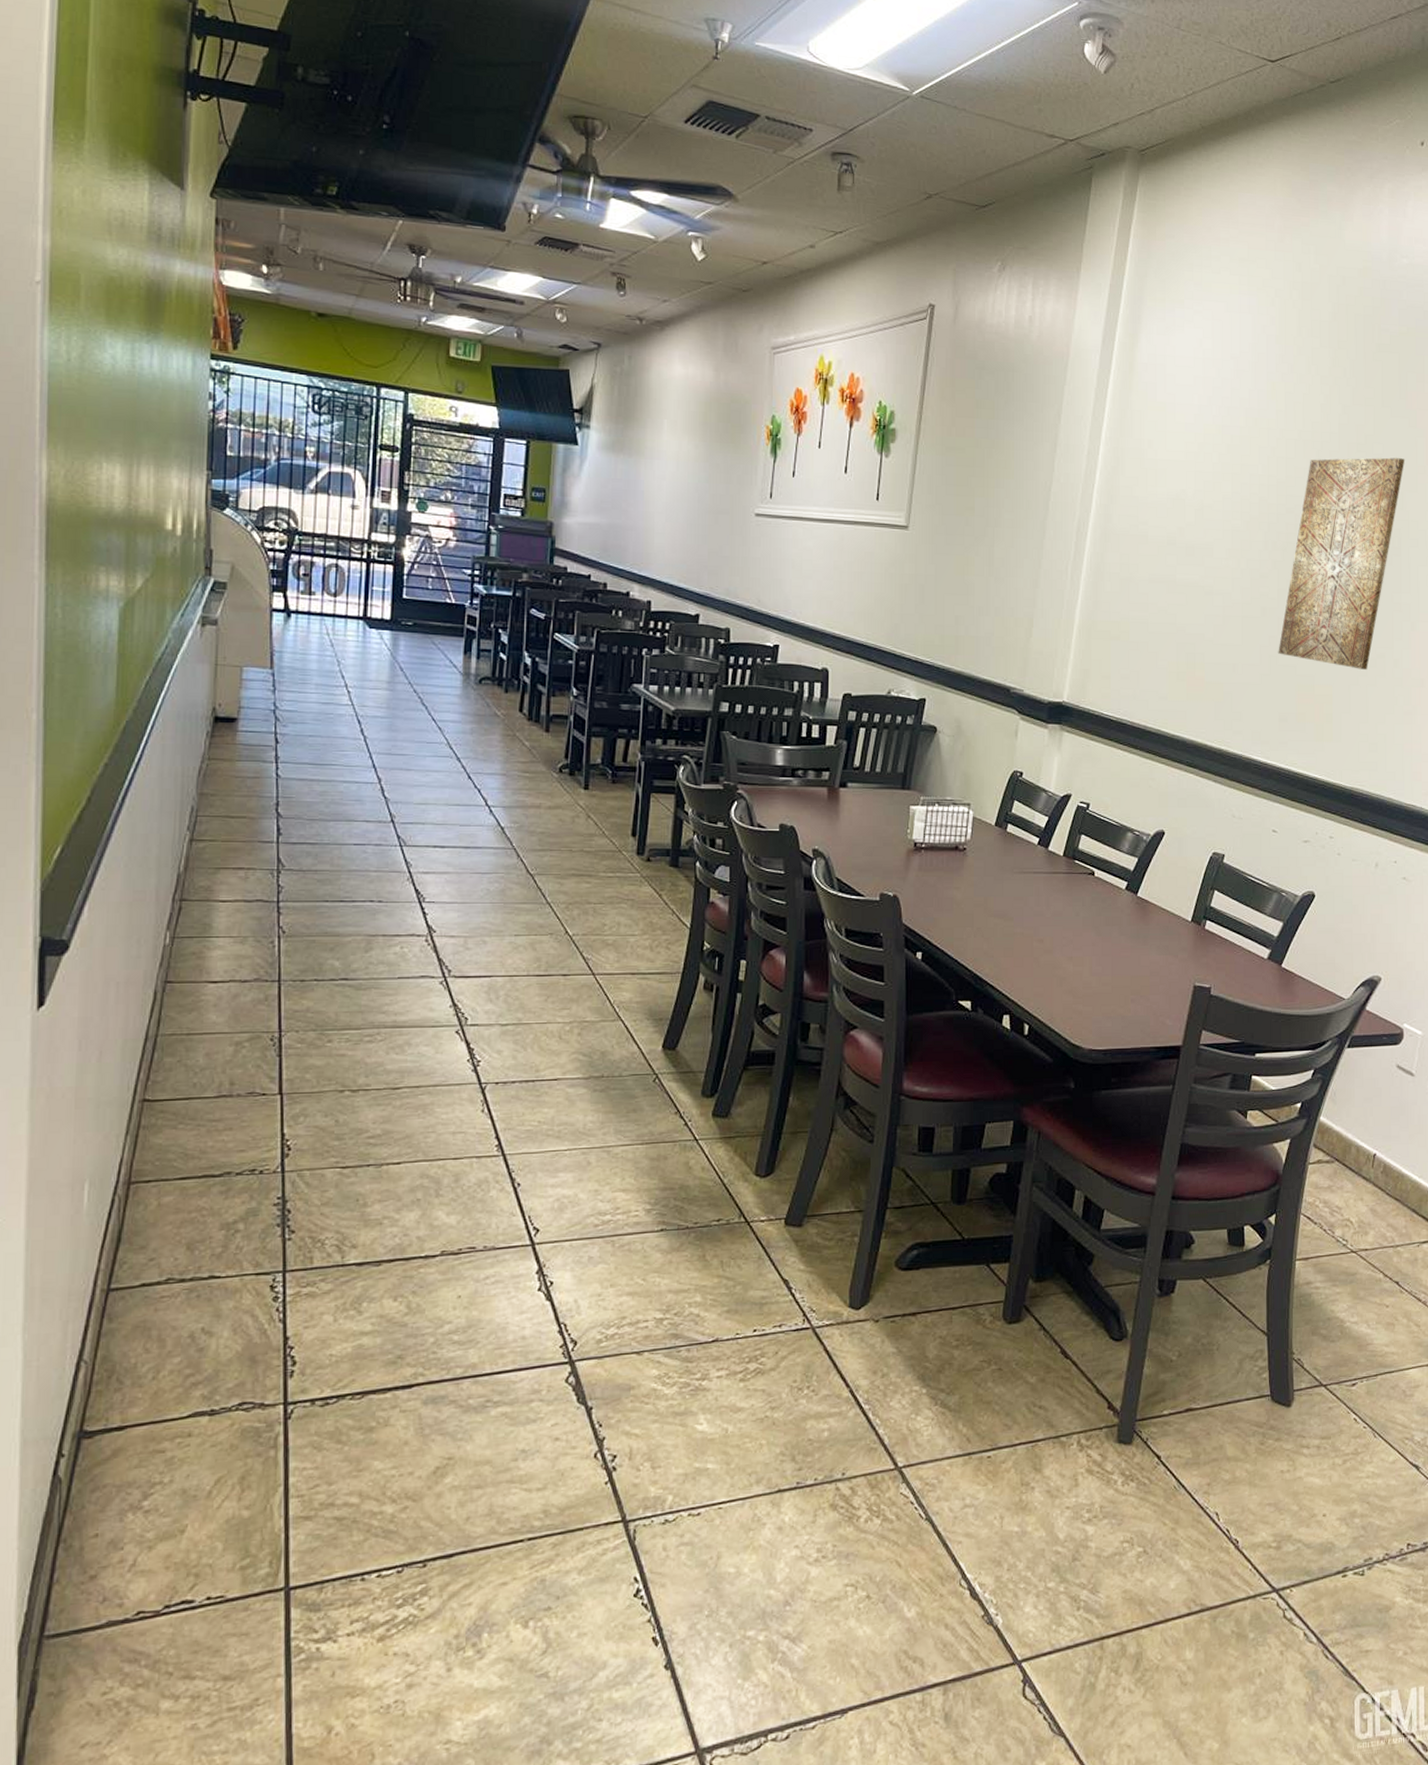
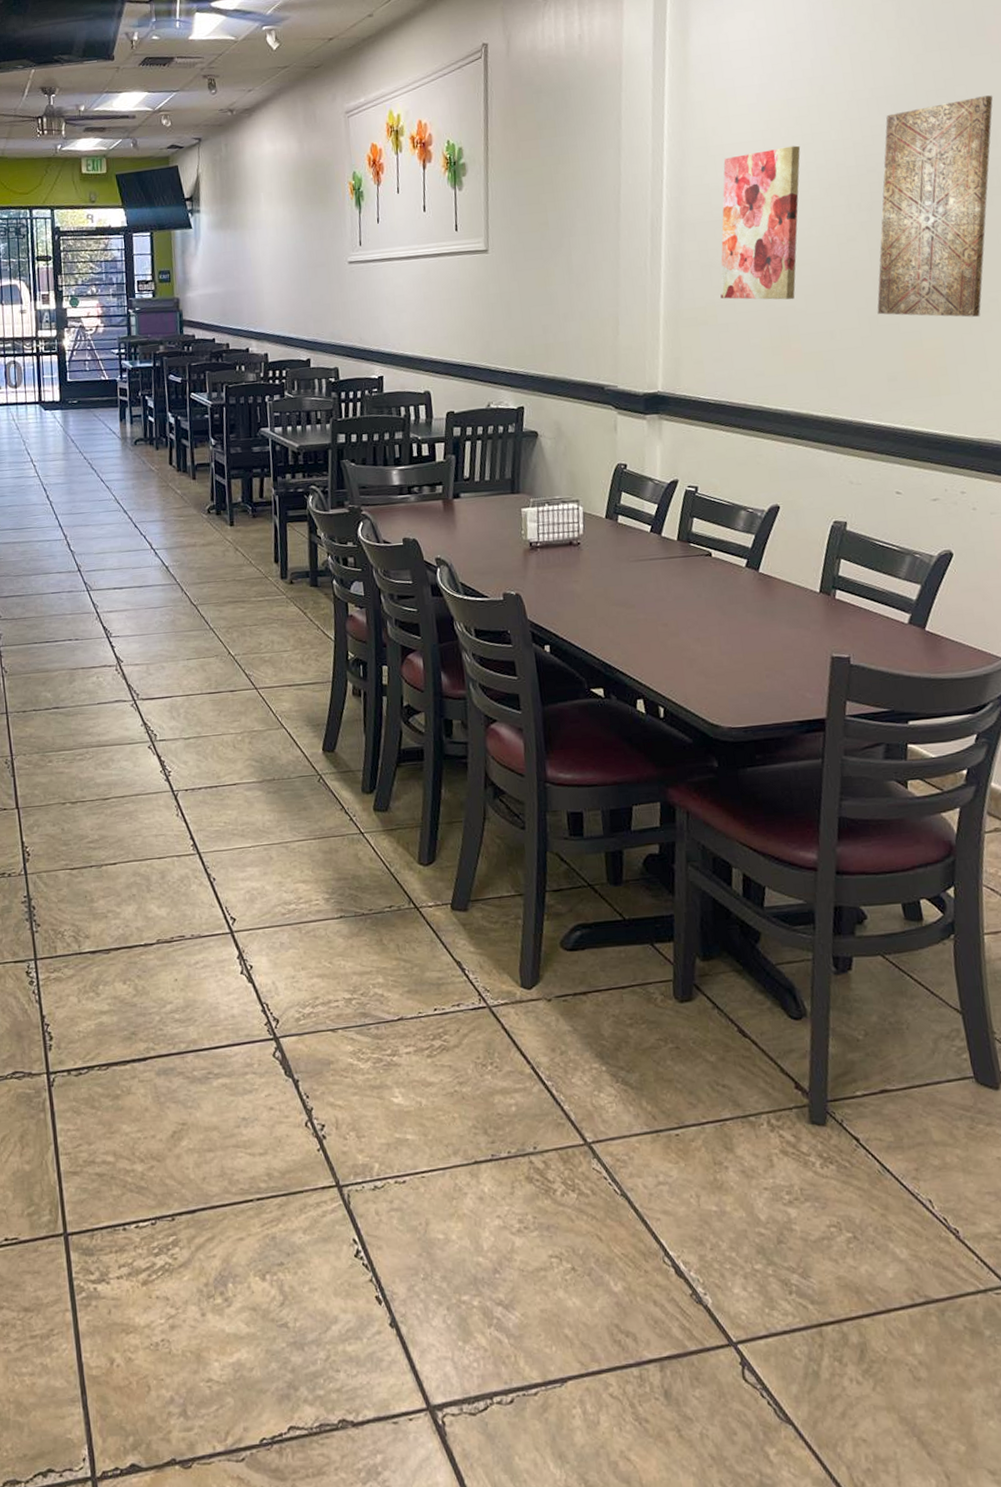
wall art: none [1135,473,1229,627] -> present [720,145,801,300]

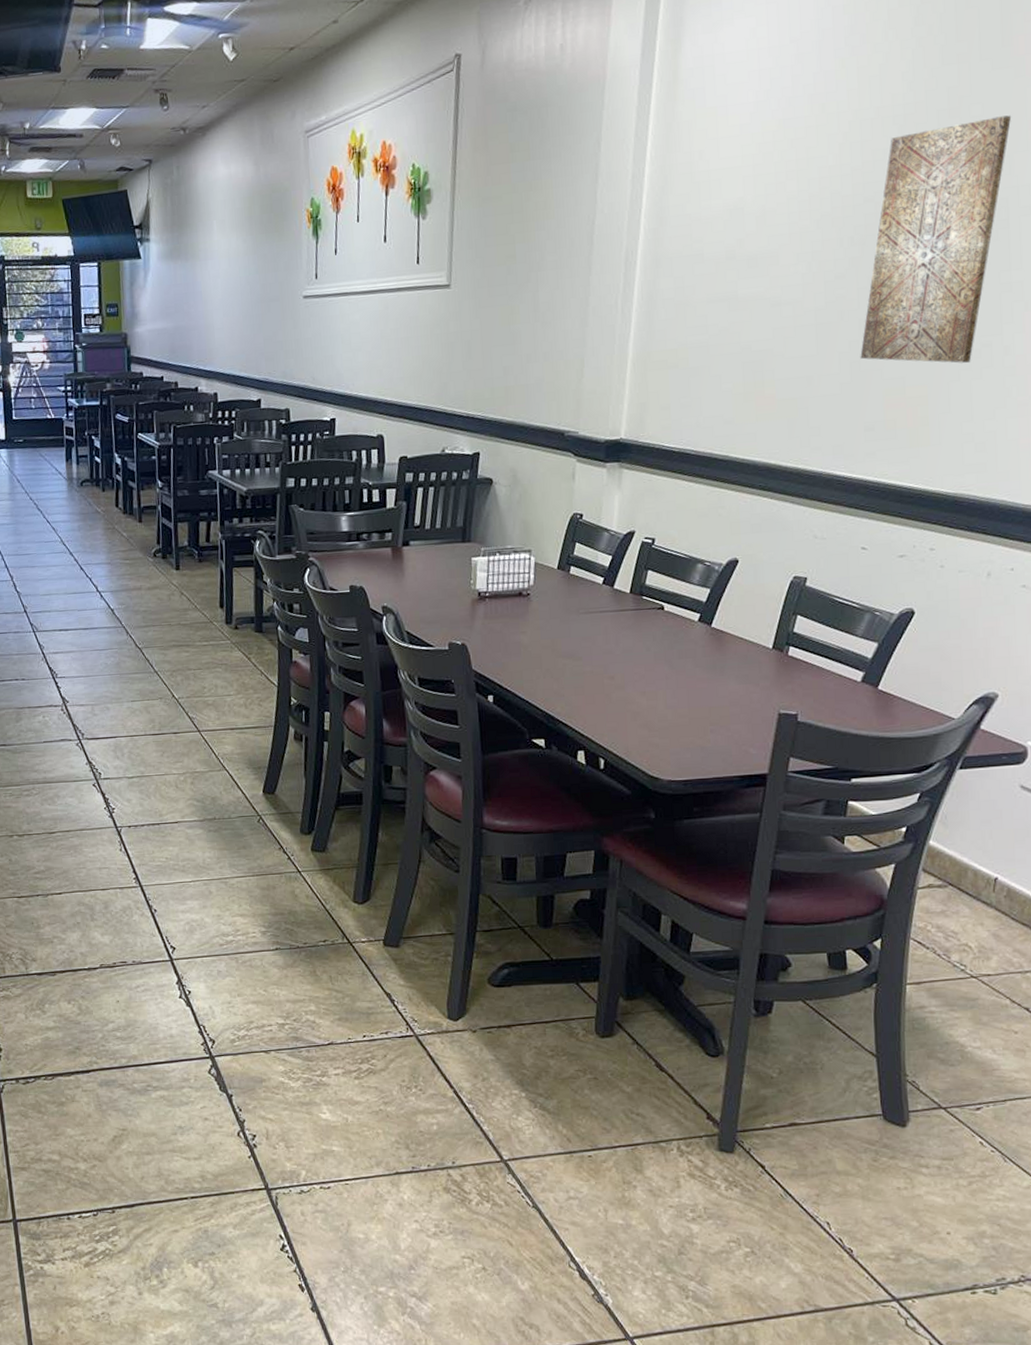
wall art: present [720,145,801,300] -> none [694,171,794,342]

